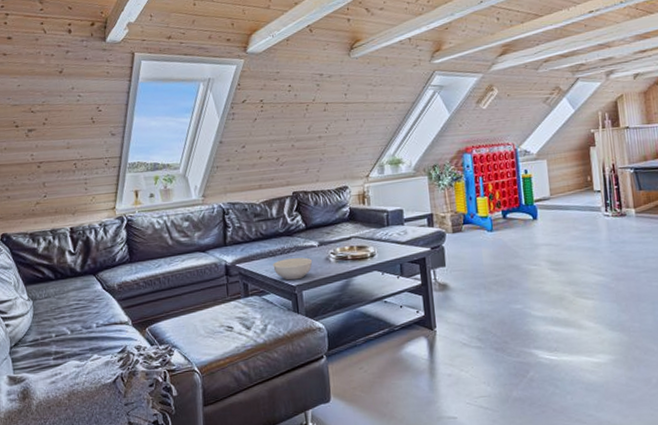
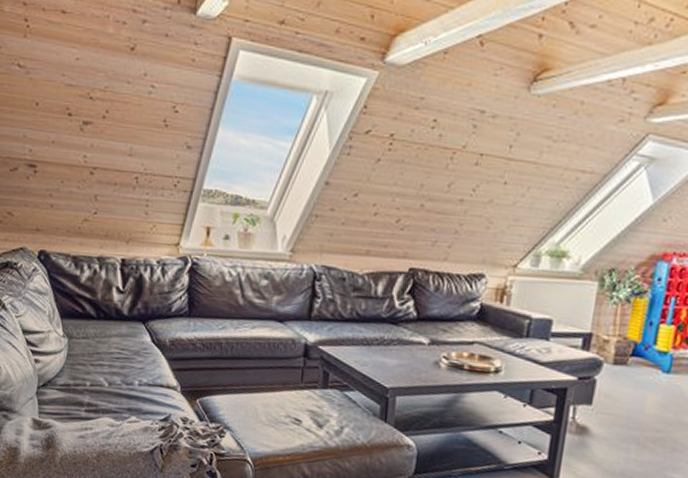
bowl: present [273,257,313,281] -> none [365,351,418,381]

